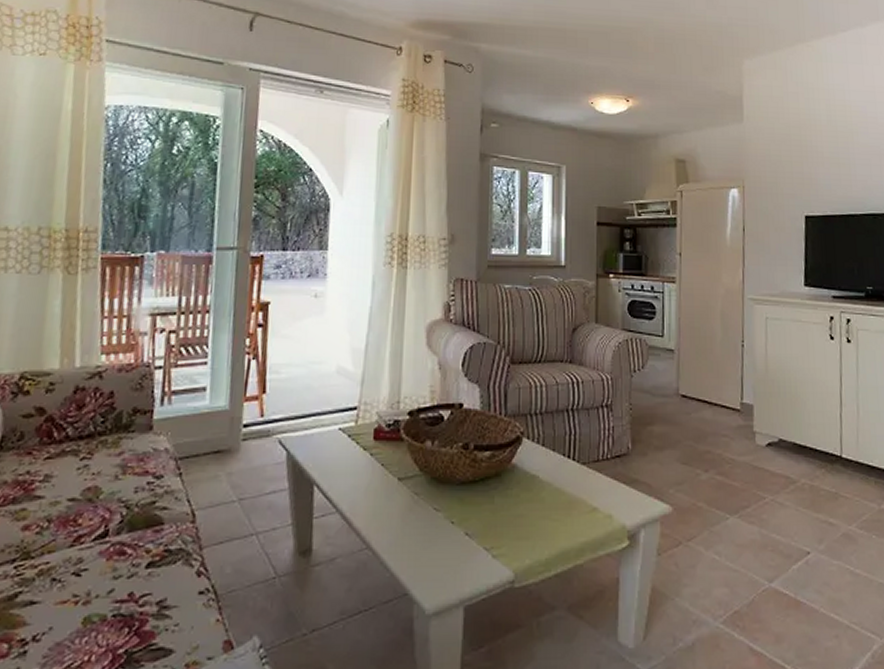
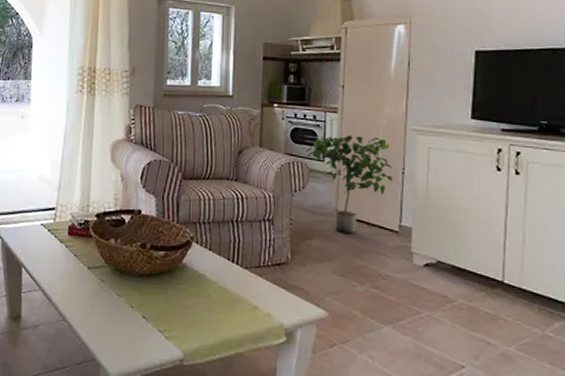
potted plant: none [644,307,733,417] -> present [305,135,393,235]

